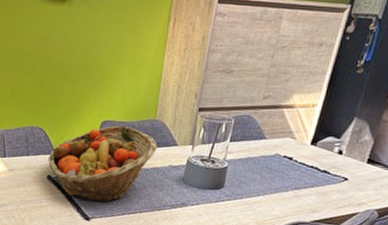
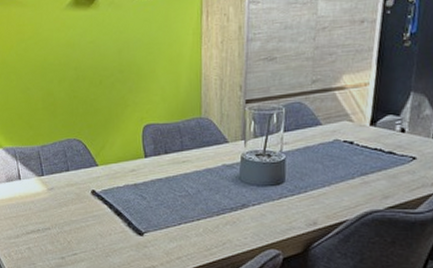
fruit basket: present [48,125,157,203] -> none [91,127,207,214]

